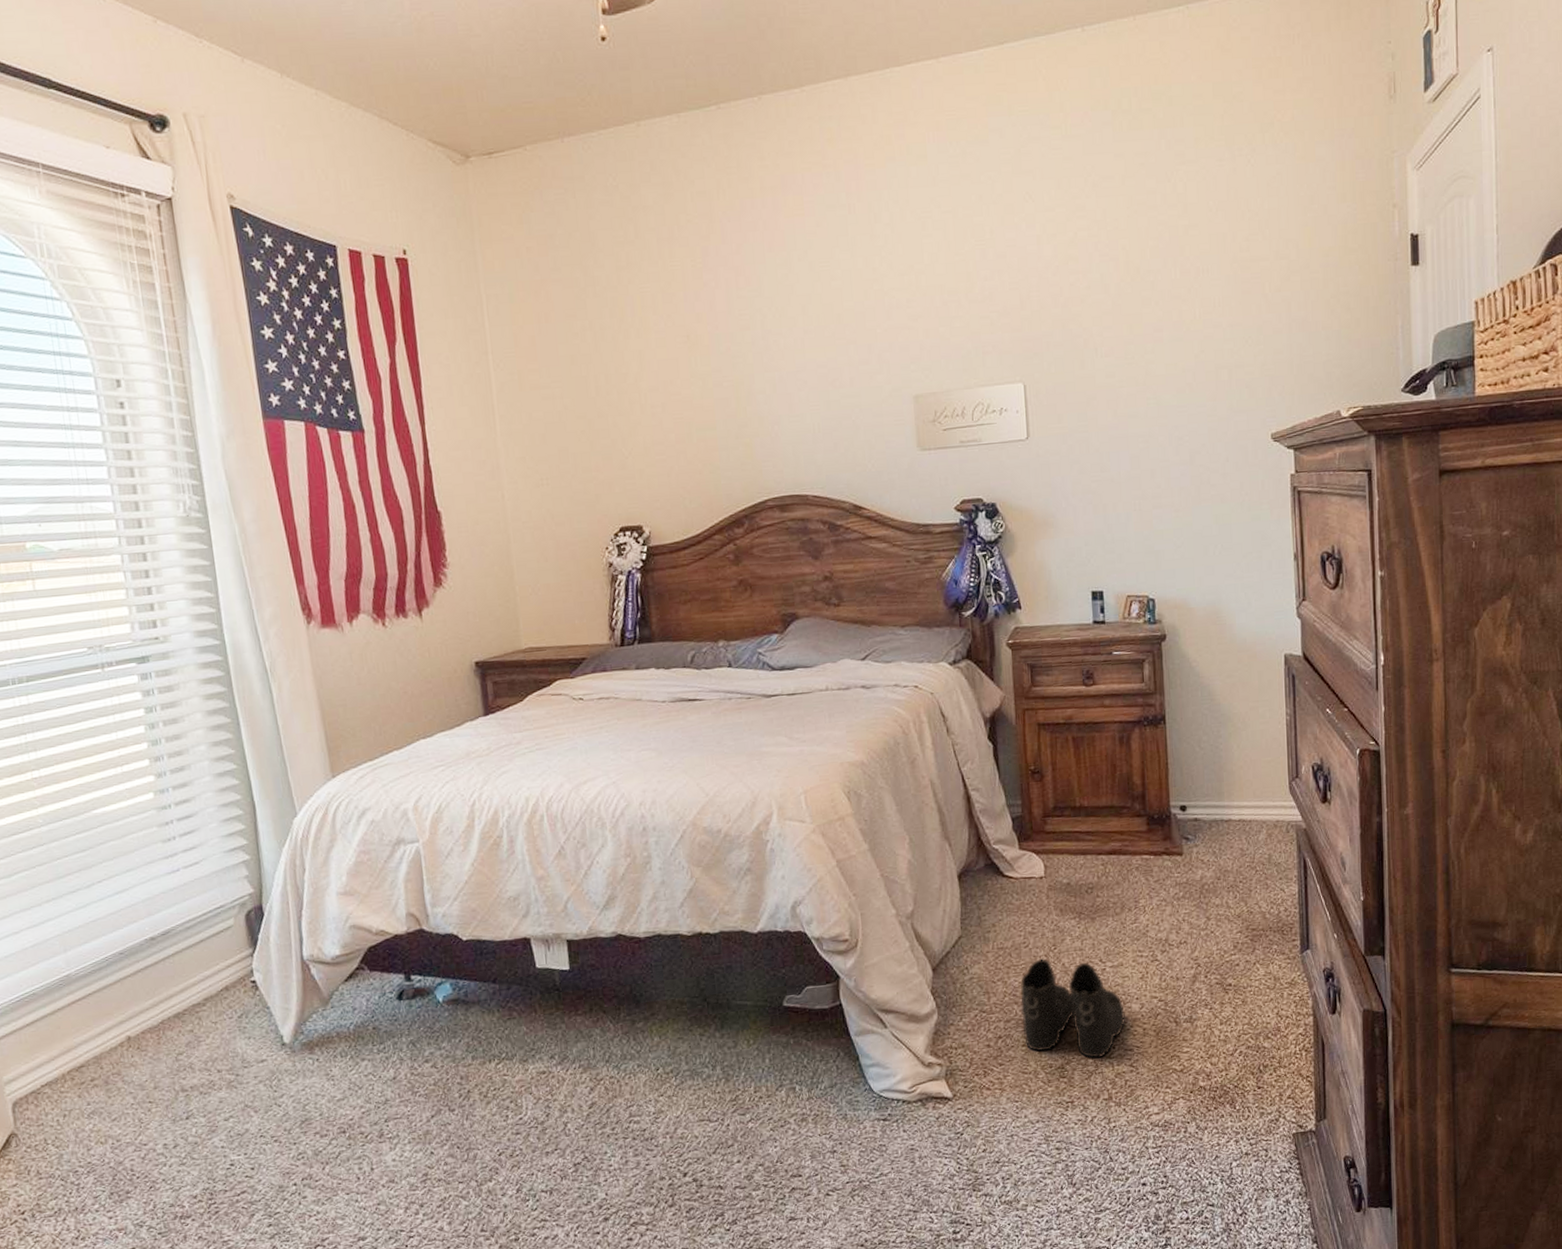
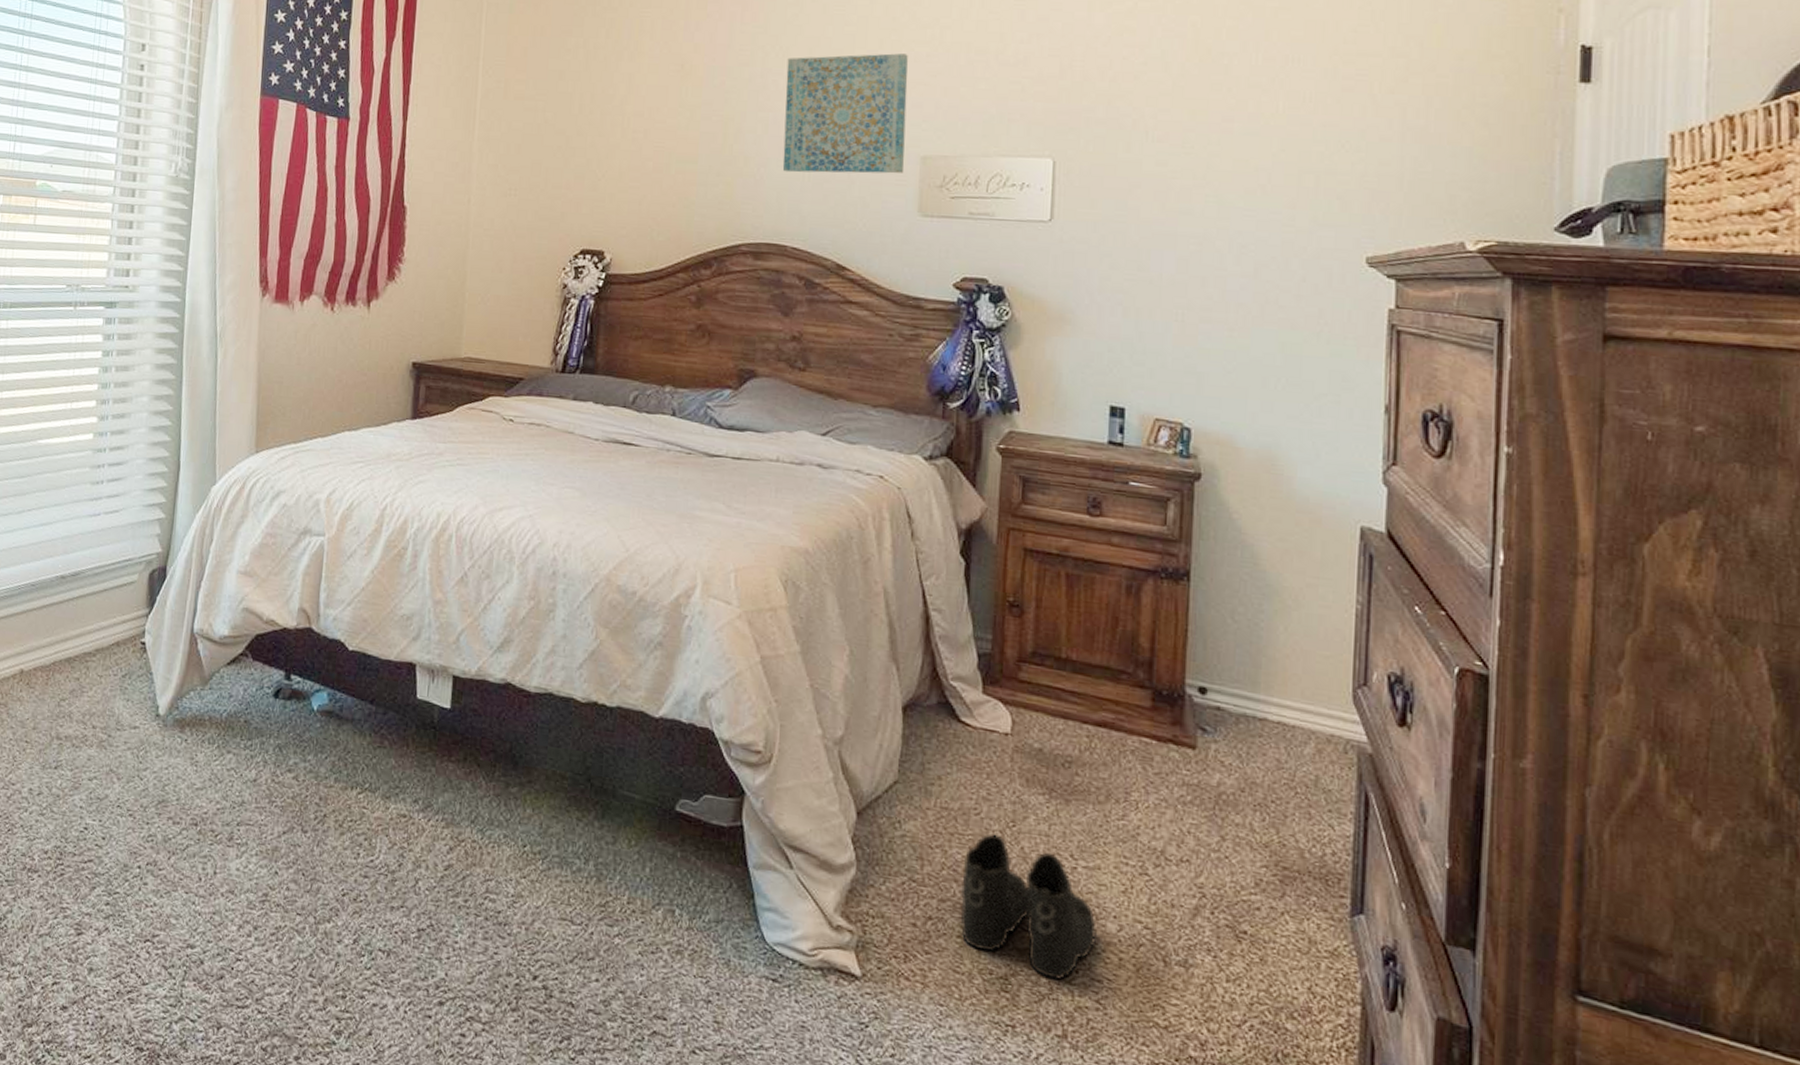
wall art: none [784,302,901,427] -> present [782,53,908,174]

